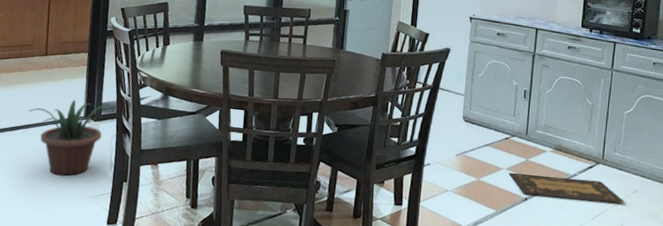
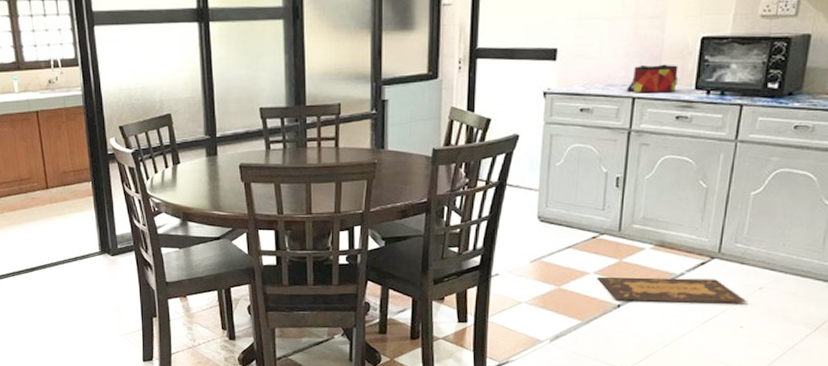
potted plant: present [28,99,108,176] -> none [40,234,123,316]
bag: none [532,5,569,28] -> present [626,64,678,93]

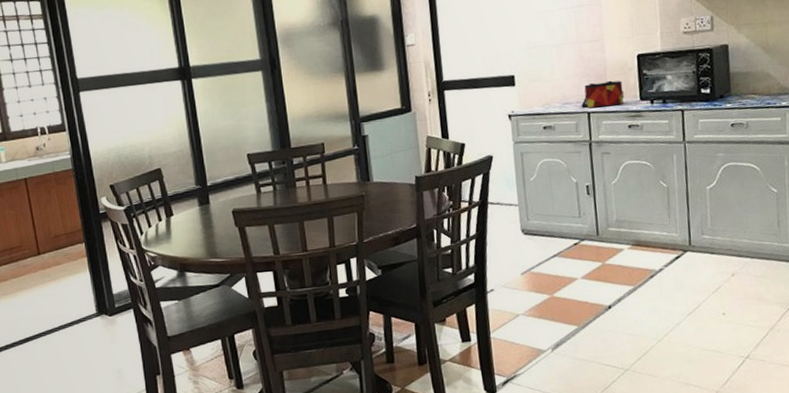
doormat: present [597,277,747,303] -> none [585,271,724,302]

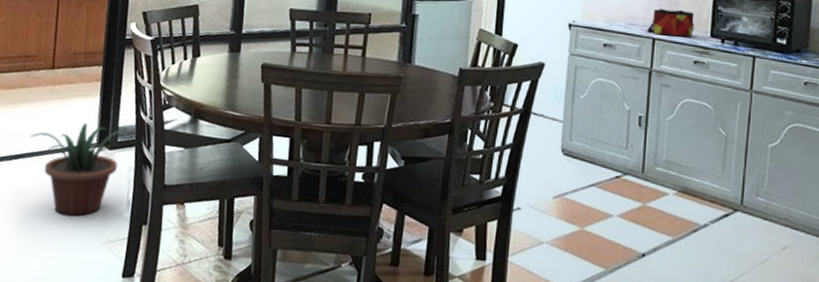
potted plant: none [34,296,121,383] -> present [30,122,125,217]

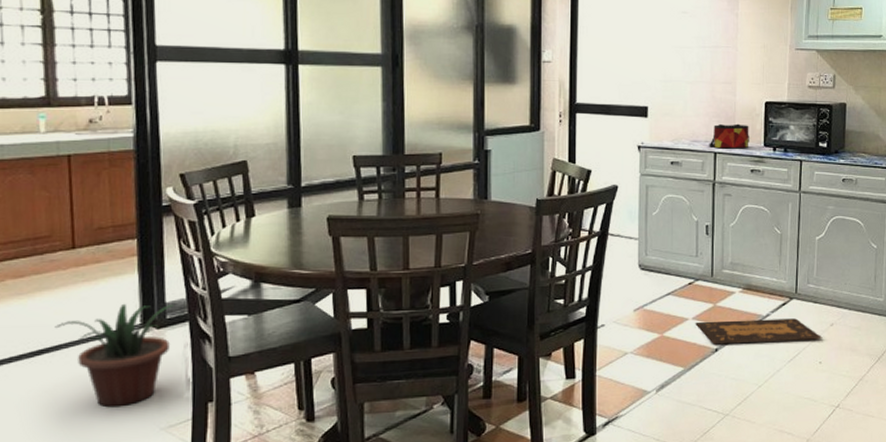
doormat: none [621,221,772,263] -> present [695,318,823,345]

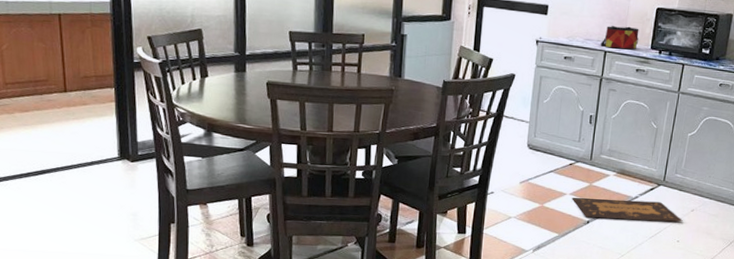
potted plant: present [55,303,174,408] -> none [53,139,144,220]

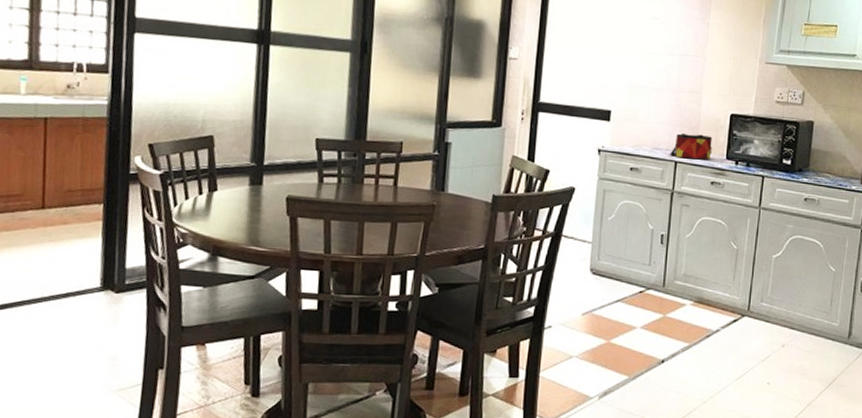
doormat: present [572,198,683,222] -> none [643,332,773,360]

